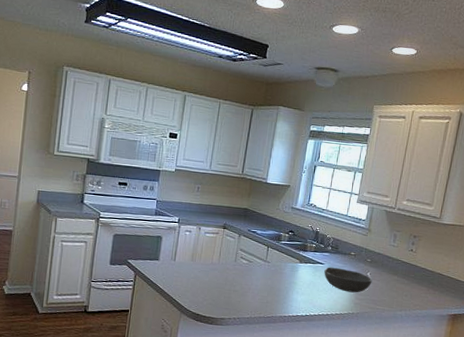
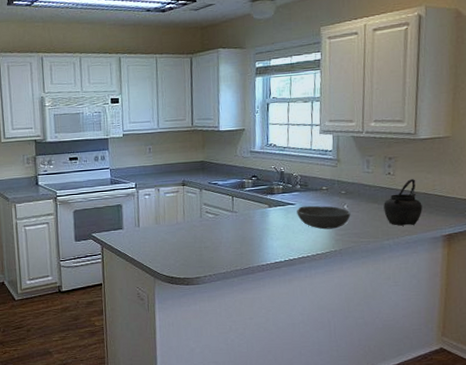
kettle: none [401,258,436,301] -> present [384,179,422,226]

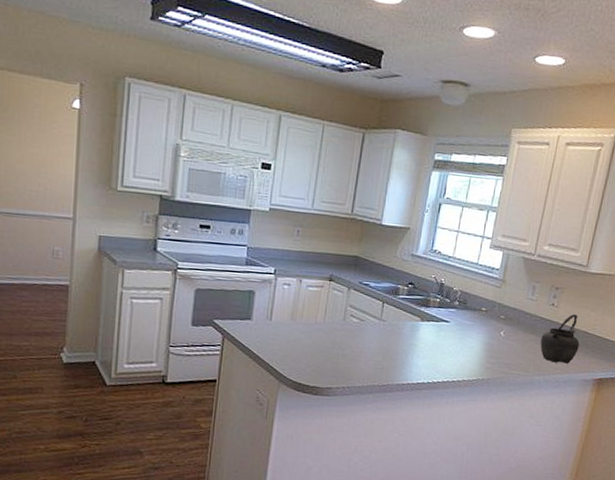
bowl: present [297,205,351,230] -> none [449,325,506,356]

